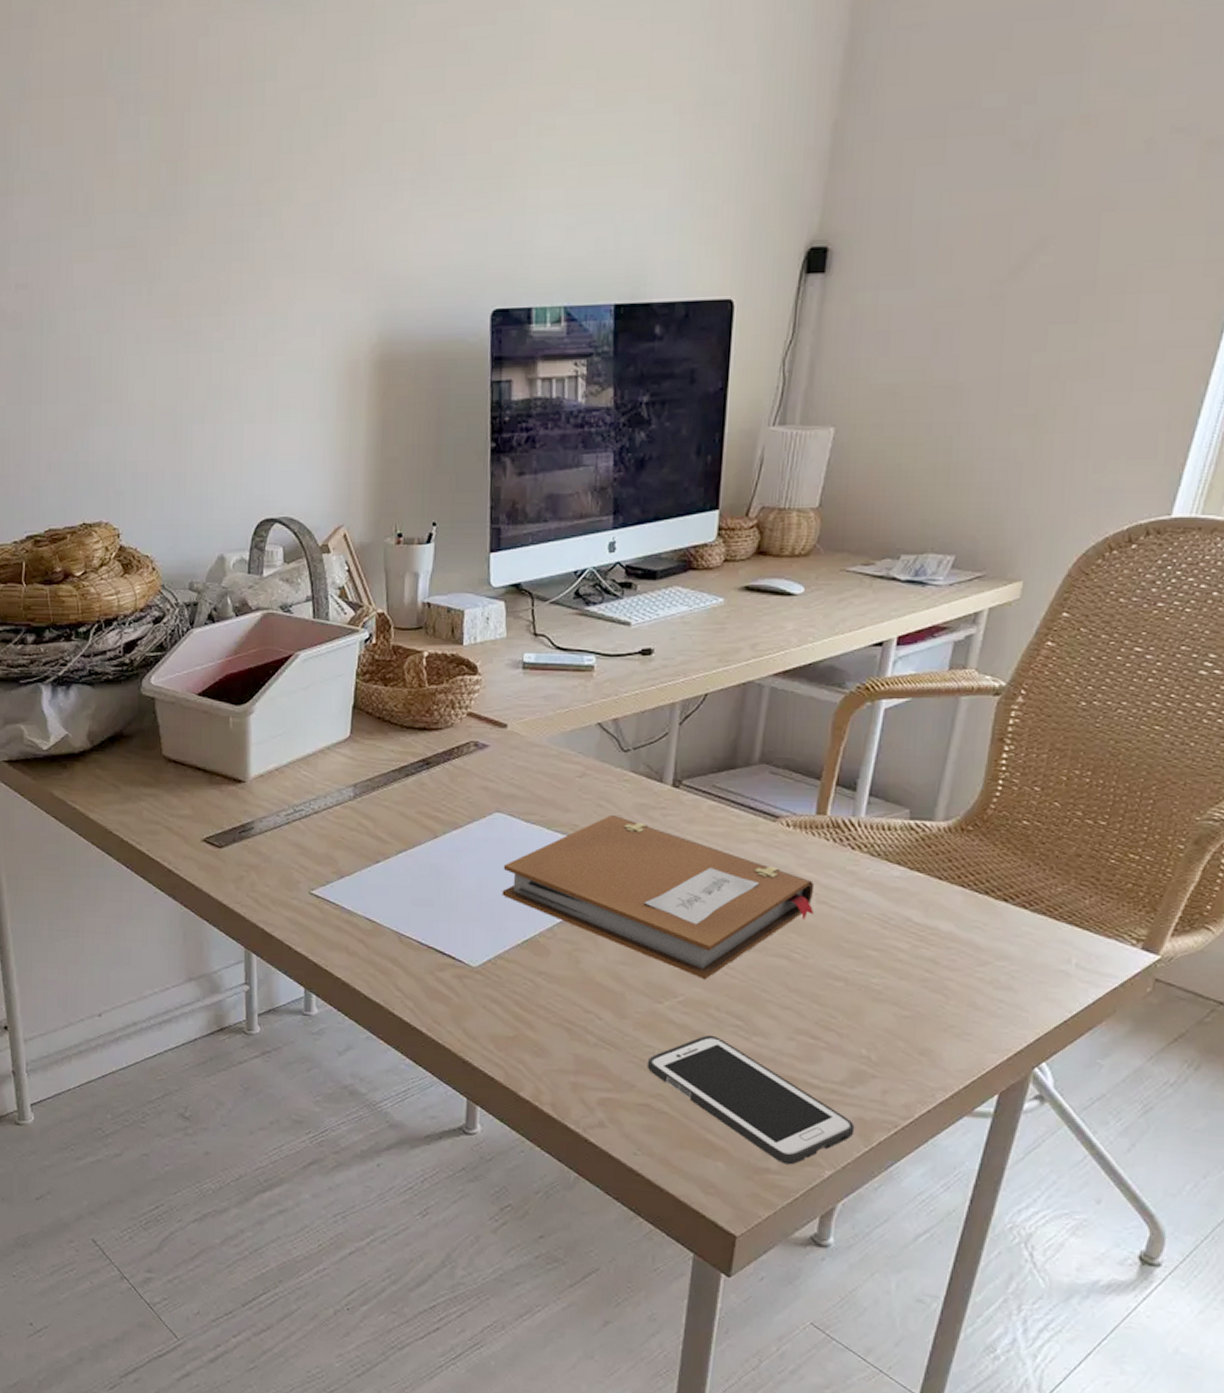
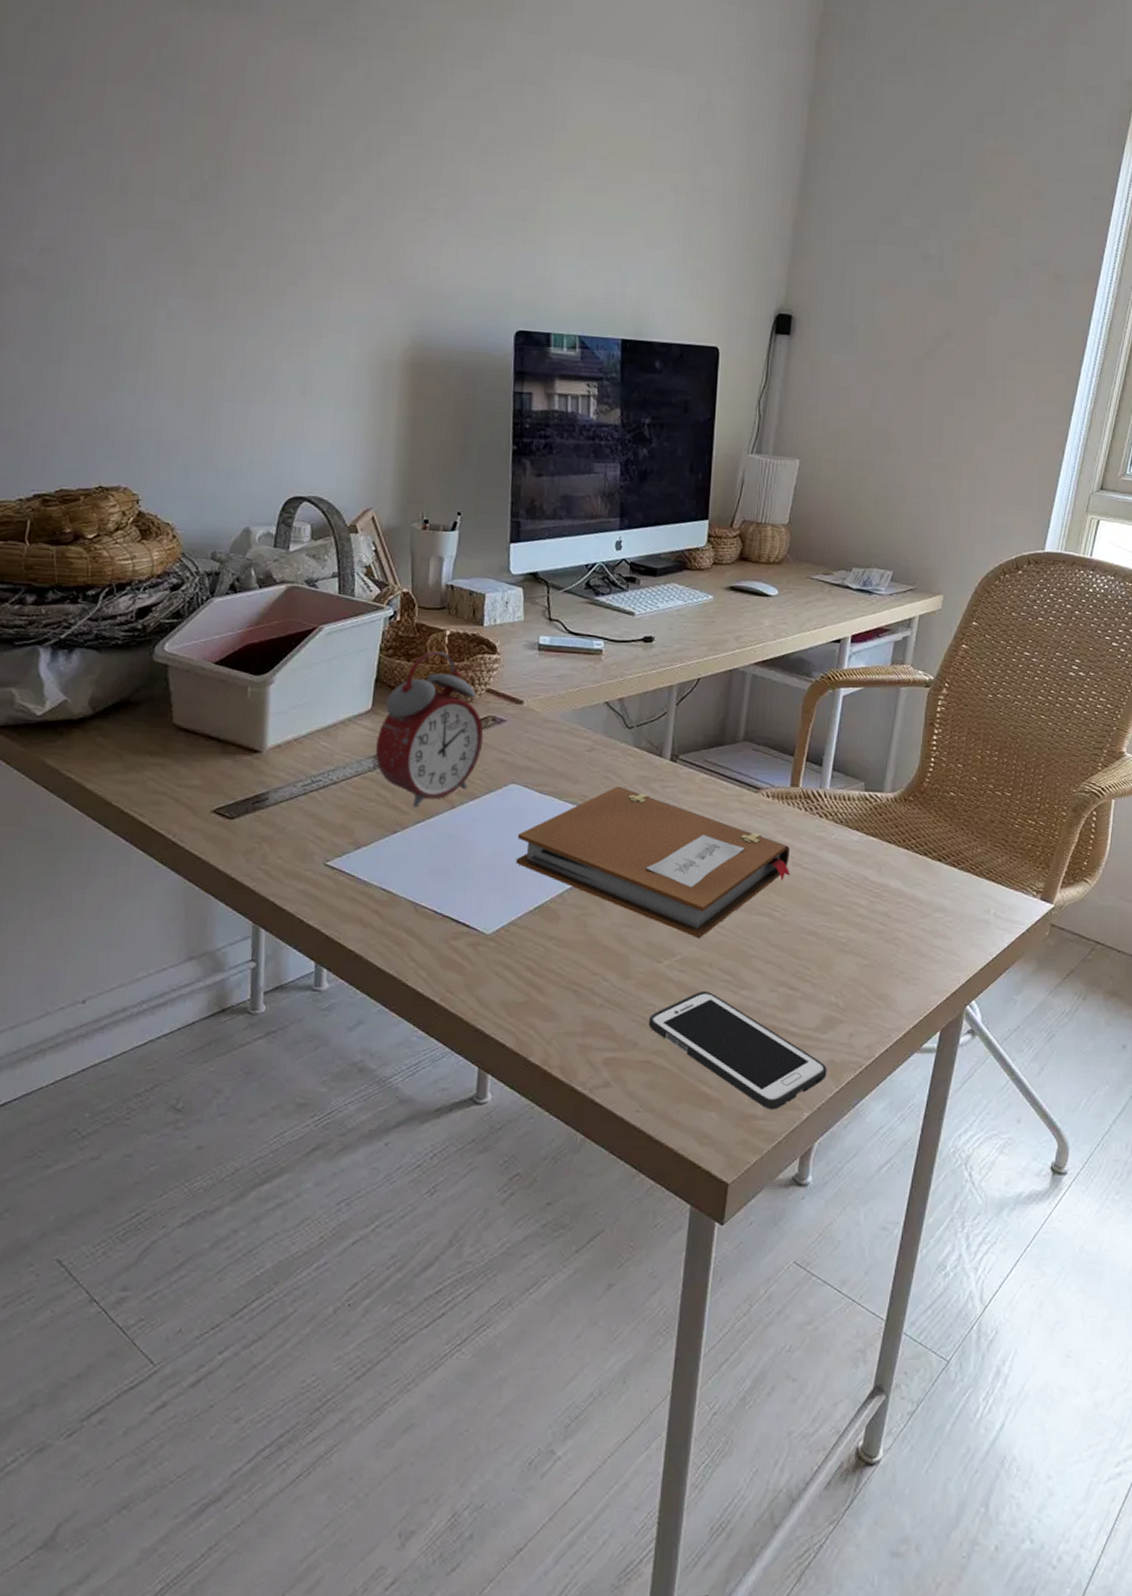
alarm clock: none [355,674,466,837] -> present [375,651,484,807]

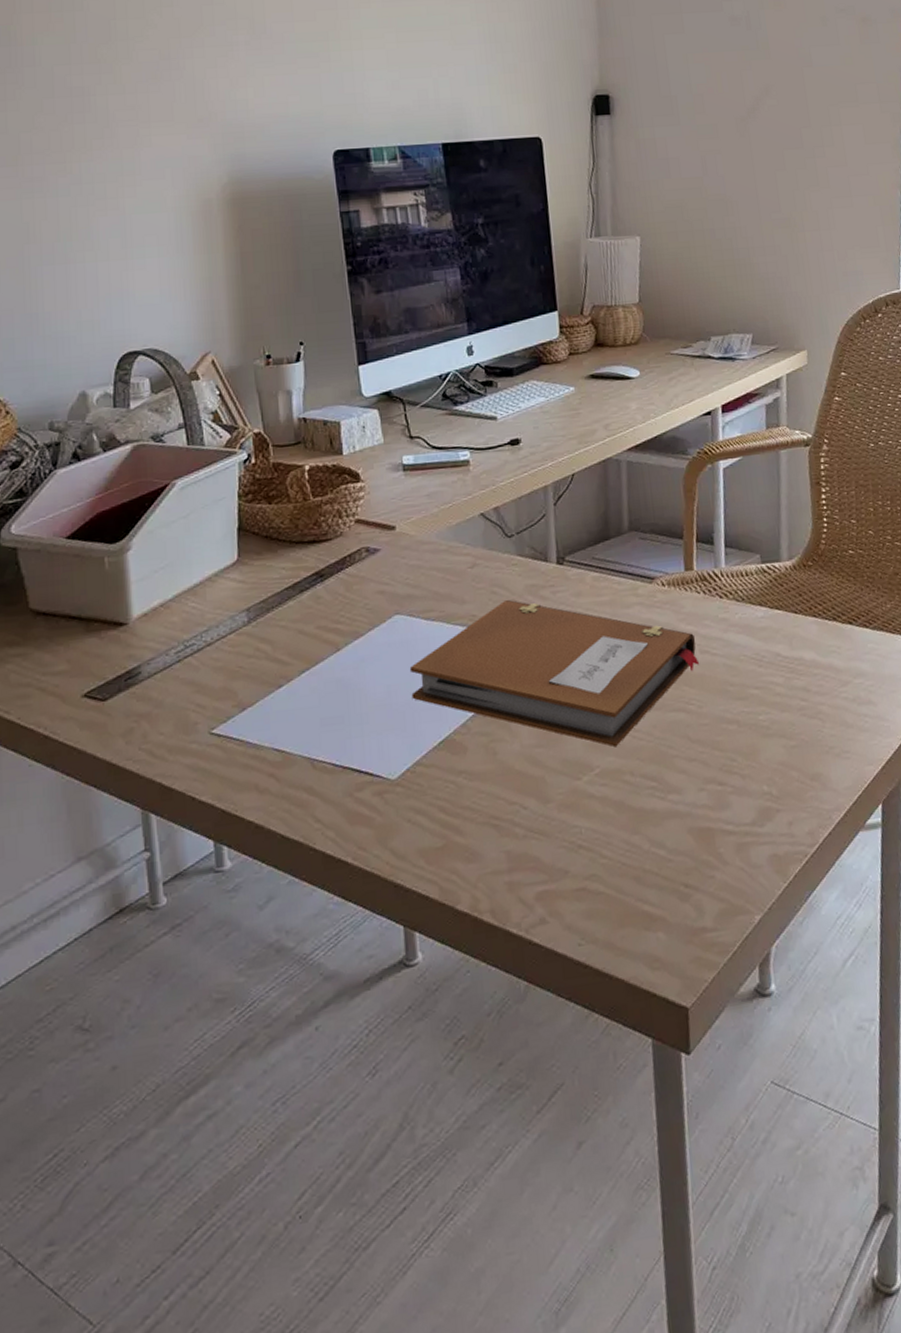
alarm clock: present [375,651,484,807] -> none [247,488,360,657]
cell phone: present [648,990,827,1110] -> none [576,801,773,919]

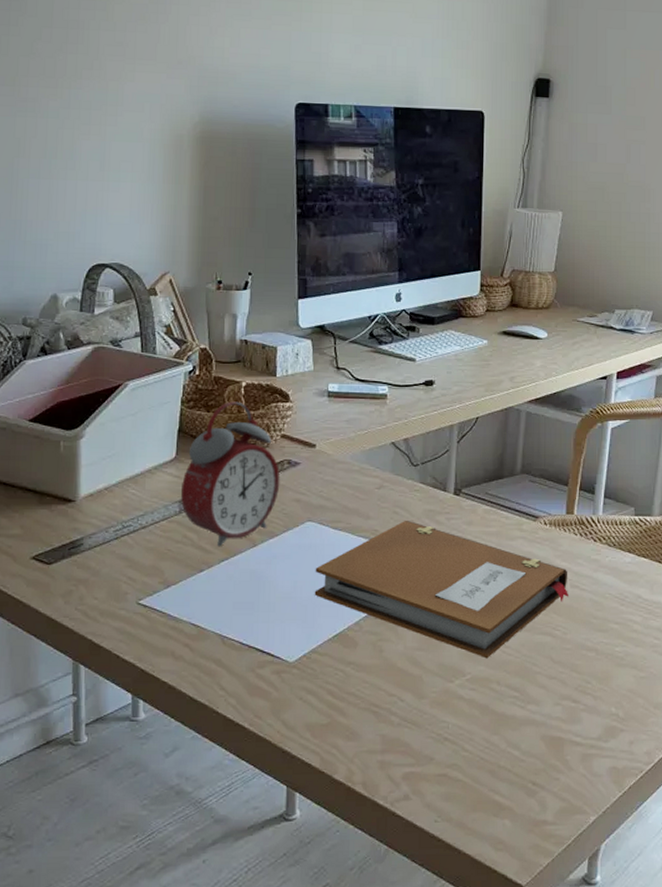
alarm clock: none [247,488,360,657] -> present [180,401,280,547]

